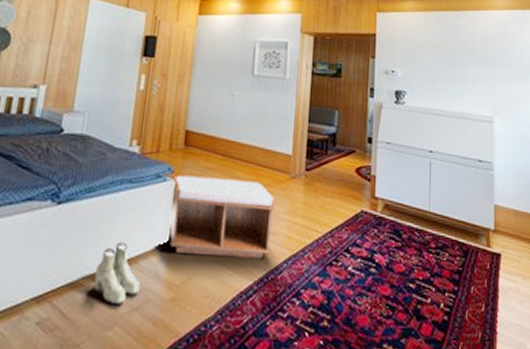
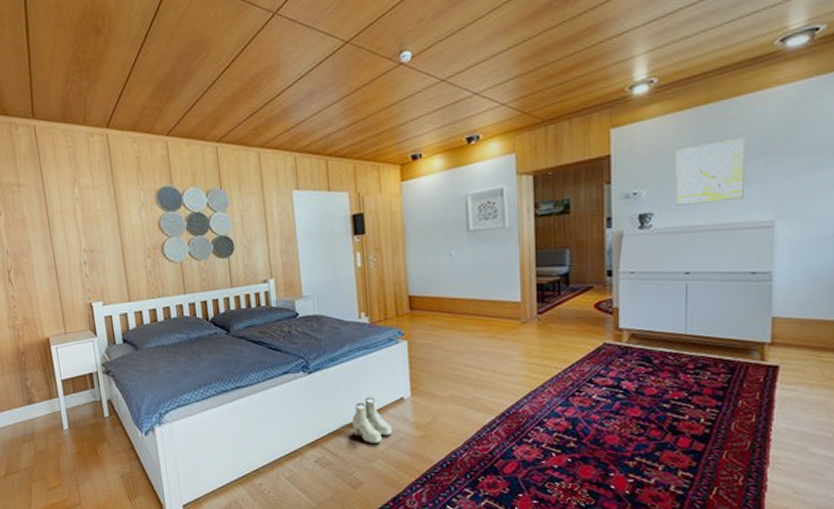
bench: present [168,175,275,259] -> none [405,331,509,401]
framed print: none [423,41,472,94] -> present [676,136,745,206]

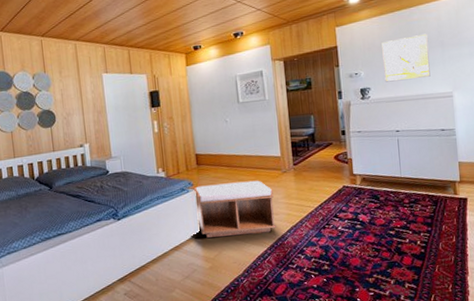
boots: present [352,397,392,443] -> none [154,237,187,276]
bench: none [405,331,509,401] -> present [194,180,276,238]

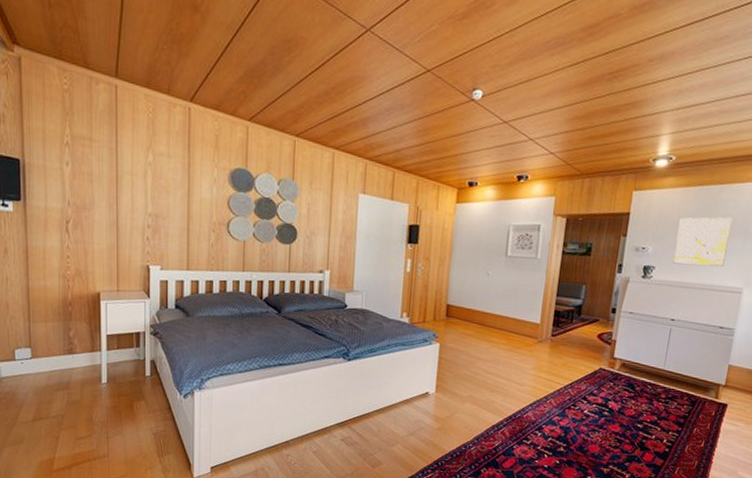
bench: present [194,180,276,238] -> none [435,340,523,403]

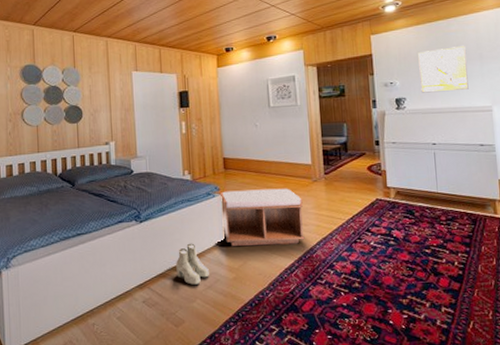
boots: none [380,388,414,430] -> present [176,243,209,285]
bench: none [435,340,523,403] -> present [221,188,305,247]

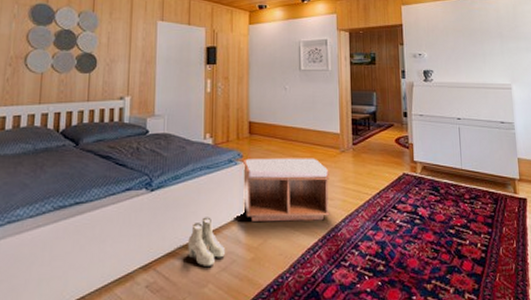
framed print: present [418,45,469,93] -> none [445,23,491,67]

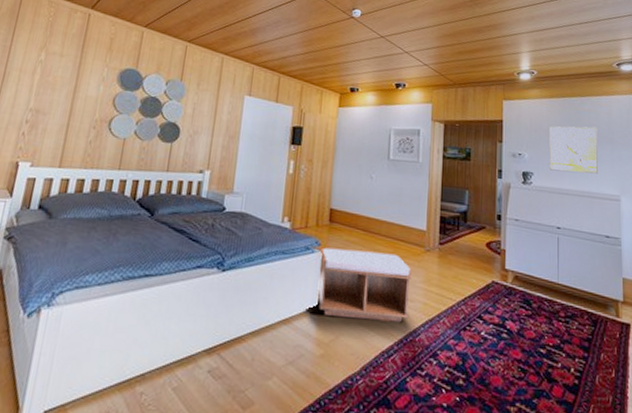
boots: present [188,217,225,266] -> none [254,304,294,358]
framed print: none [445,23,491,67] -> present [549,126,598,174]

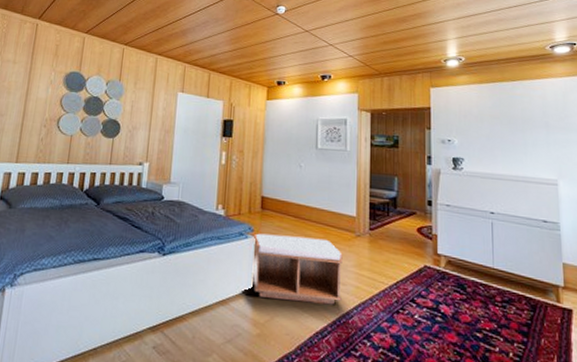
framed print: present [549,126,598,174] -> none [480,110,533,158]

